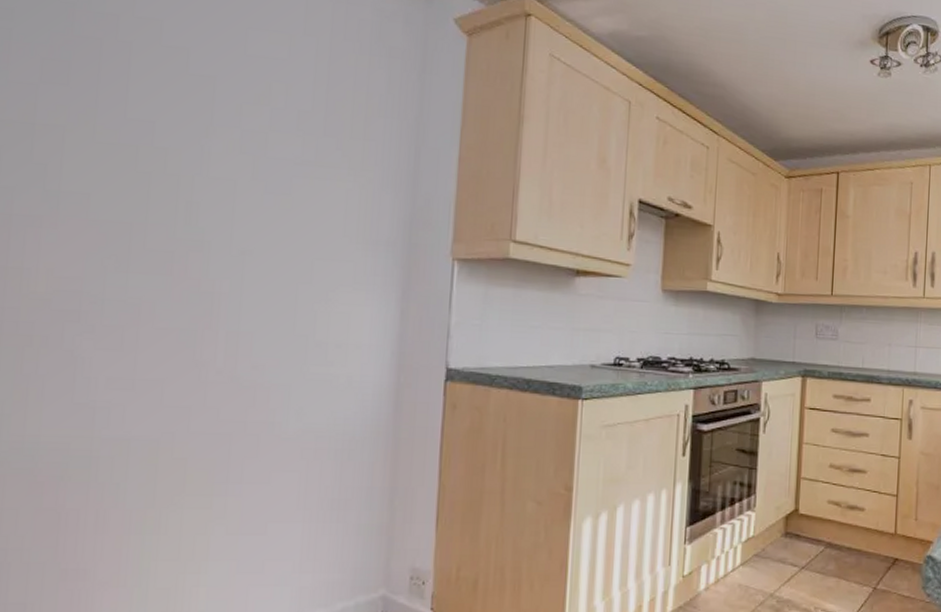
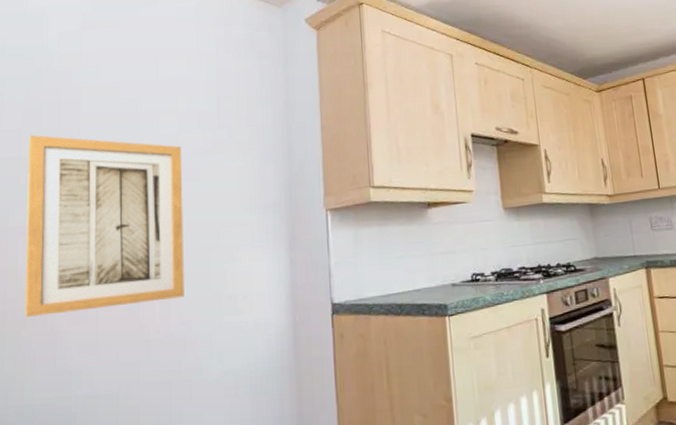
wall art: none [32,94,271,337] -> present [25,134,184,317]

